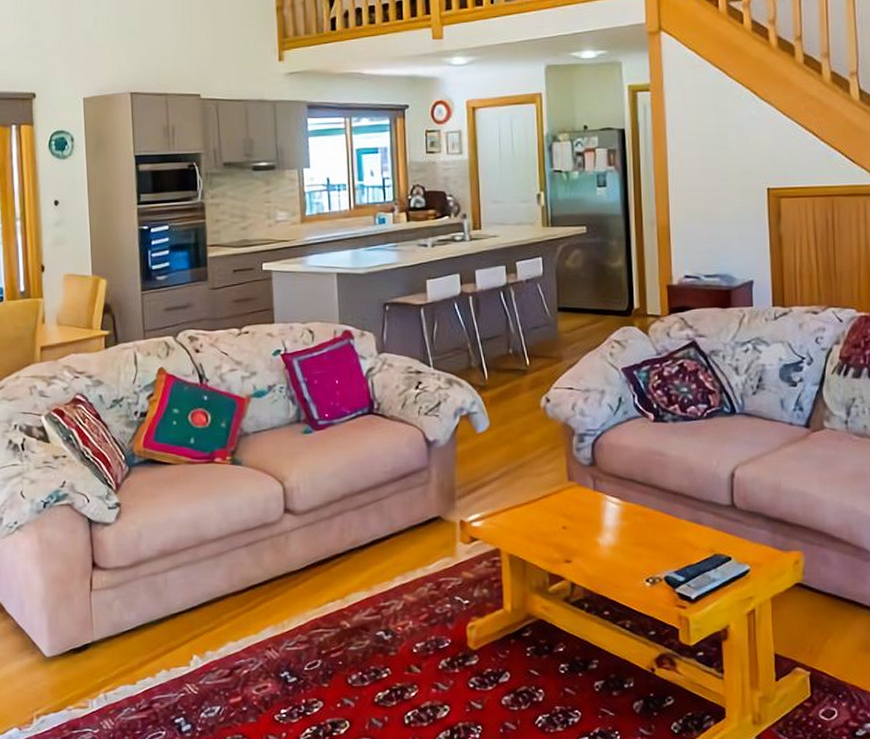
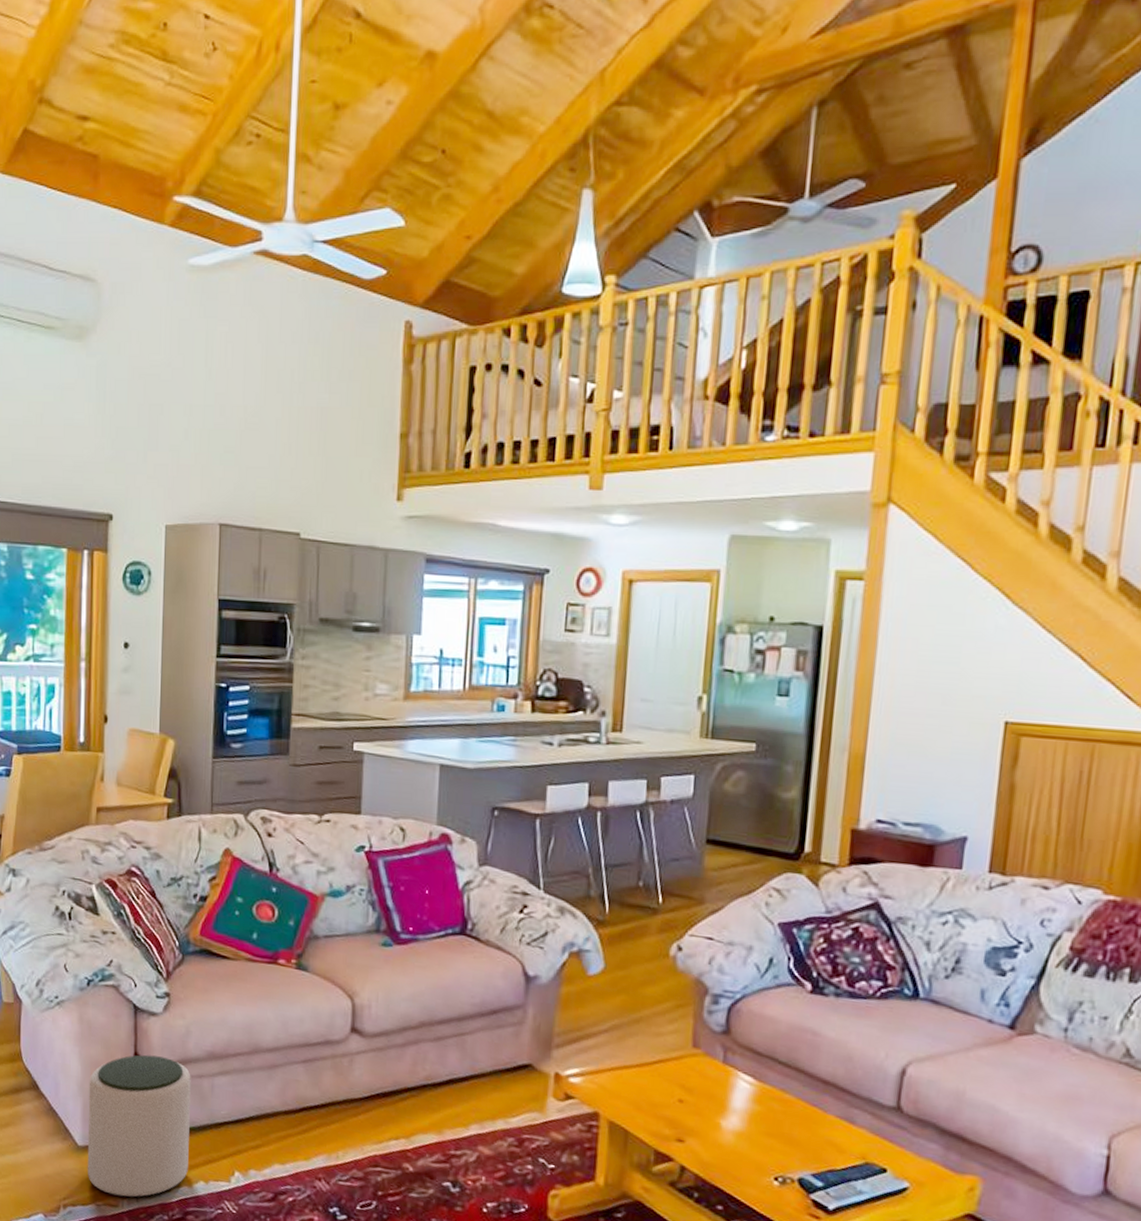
plant pot: none [52,562,150,697] -> present [87,1054,191,1198]

